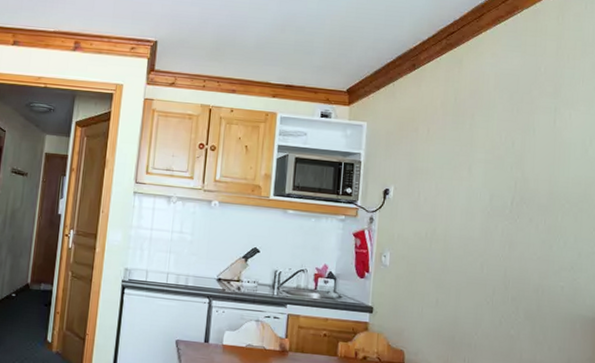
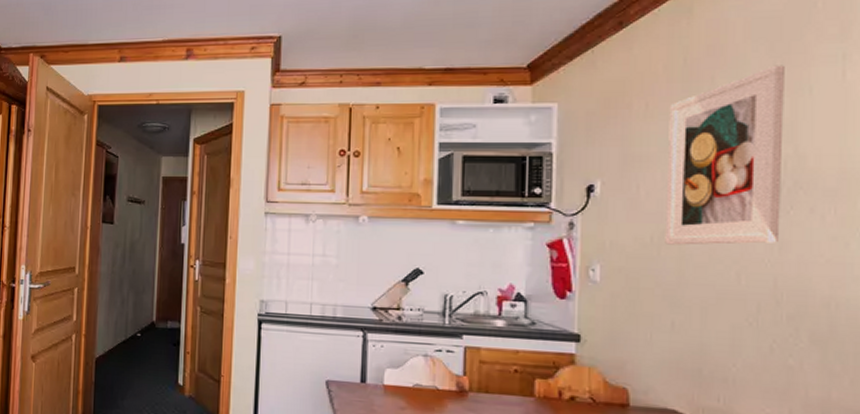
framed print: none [435,110,519,243] -> present [665,65,785,245]

